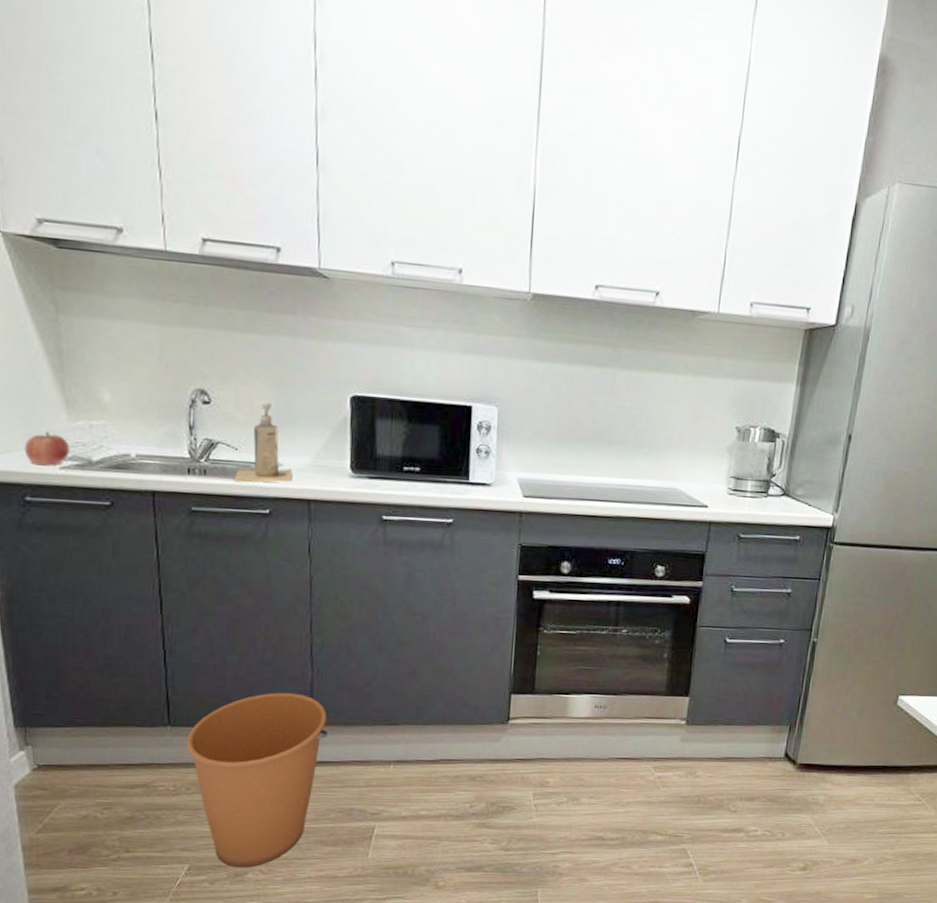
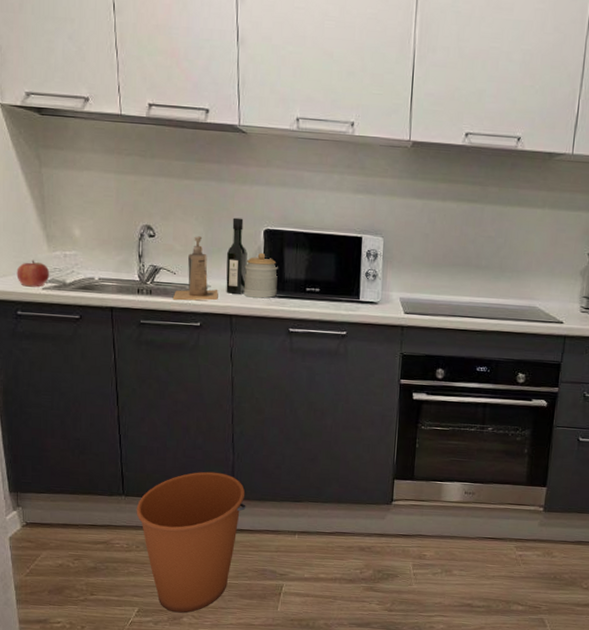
bottle: none [302,381,330,475] -> present [226,217,247,294]
jar: none [324,423,368,480] -> present [243,252,278,299]

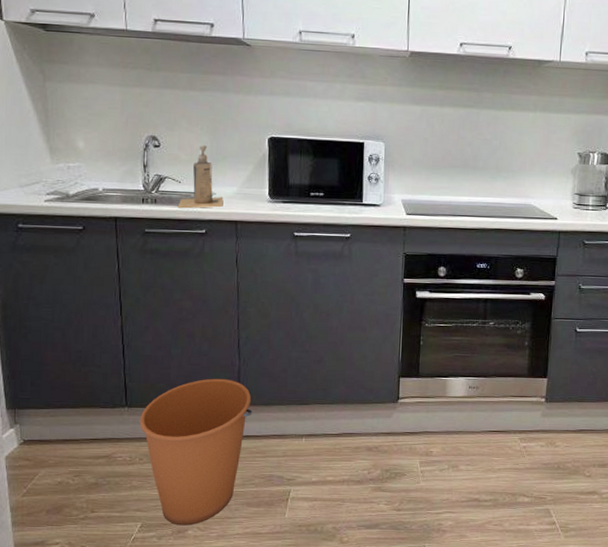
fruit: present [16,260,50,287] -> none [18,172,53,200]
bottle: present [226,217,247,294] -> none [231,126,252,201]
jar: present [243,252,278,299] -> none [248,159,283,204]

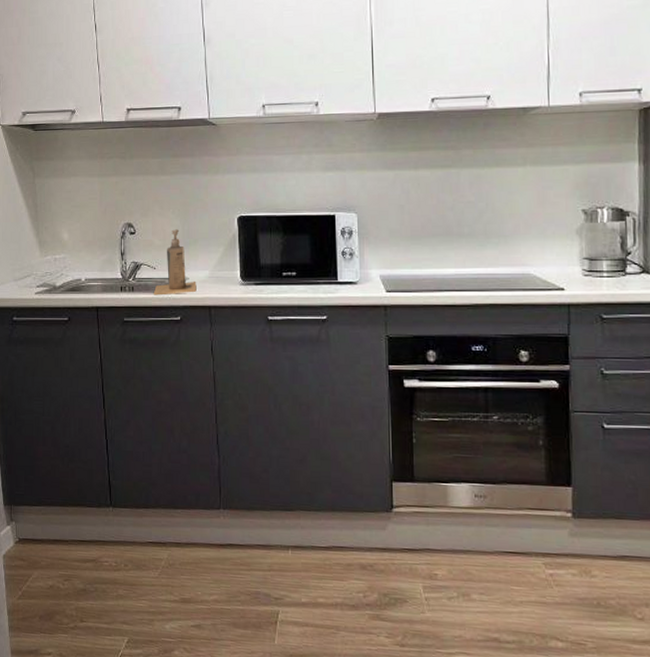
bucket: present [139,378,253,526] -> none [124,477,235,645]

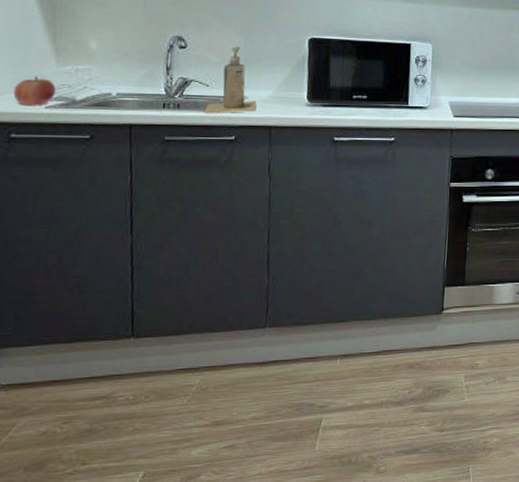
fruit: none [13,266,42,293] -> present [13,76,57,106]

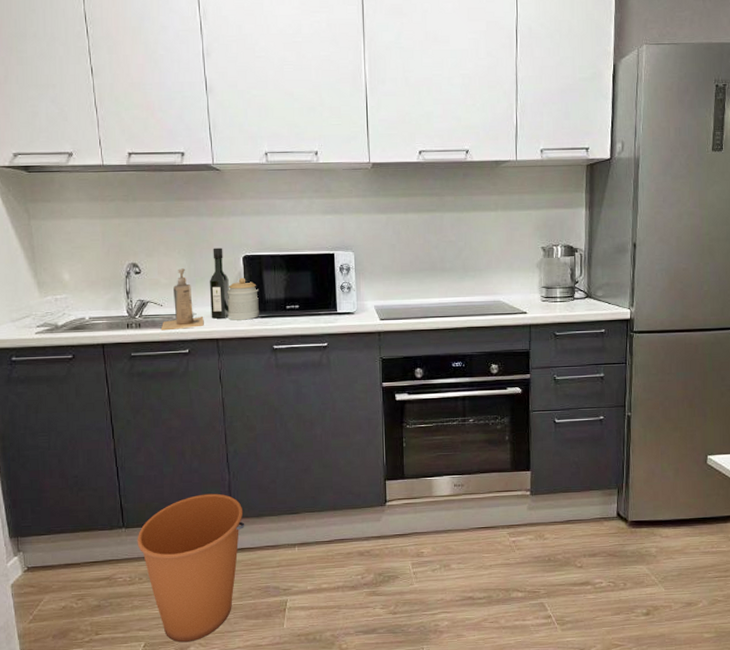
fruit: present [13,76,57,106] -> none [10,307,42,333]
bucket: none [147,298,282,471] -> present [137,493,245,643]
bottle: none [265,27,290,105] -> present [210,247,229,319]
jar: none [285,61,323,108] -> present [227,277,260,320]

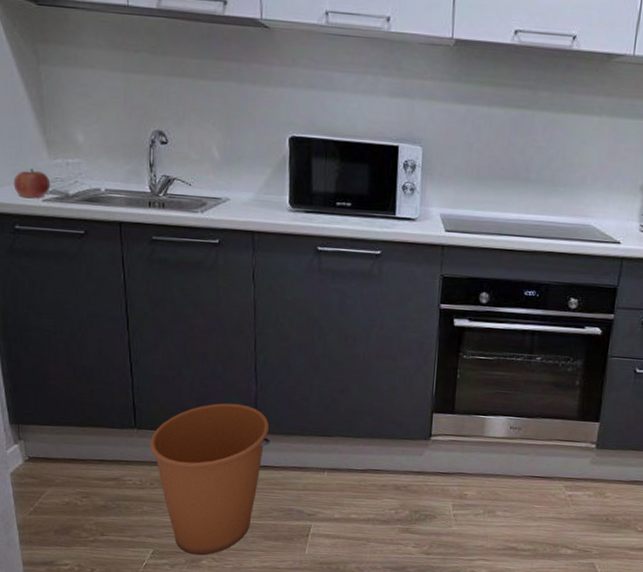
fruit: none [10,307,42,333] -> present [13,168,51,199]
soap dispenser: present [160,268,204,331] -> none [187,143,239,216]
bottle: present [210,247,229,319] -> none [247,123,271,209]
jar: present [227,277,260,320] -> none [266,162,305,214]

